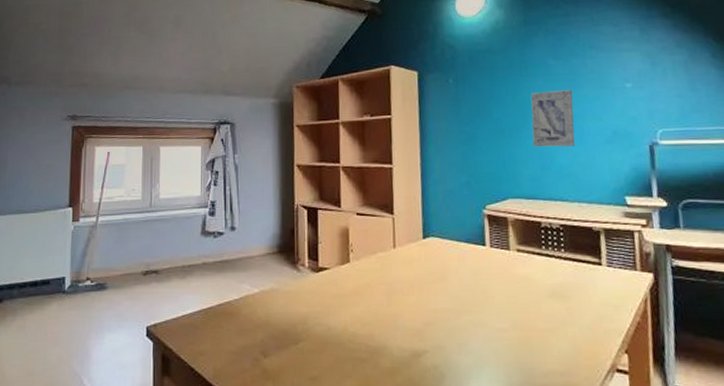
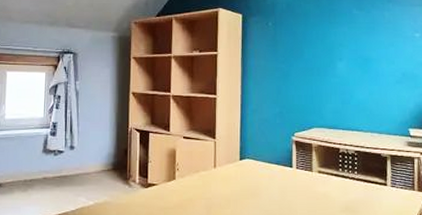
wall art: present [530,90,576,147] -> none [336,37,372,85]

